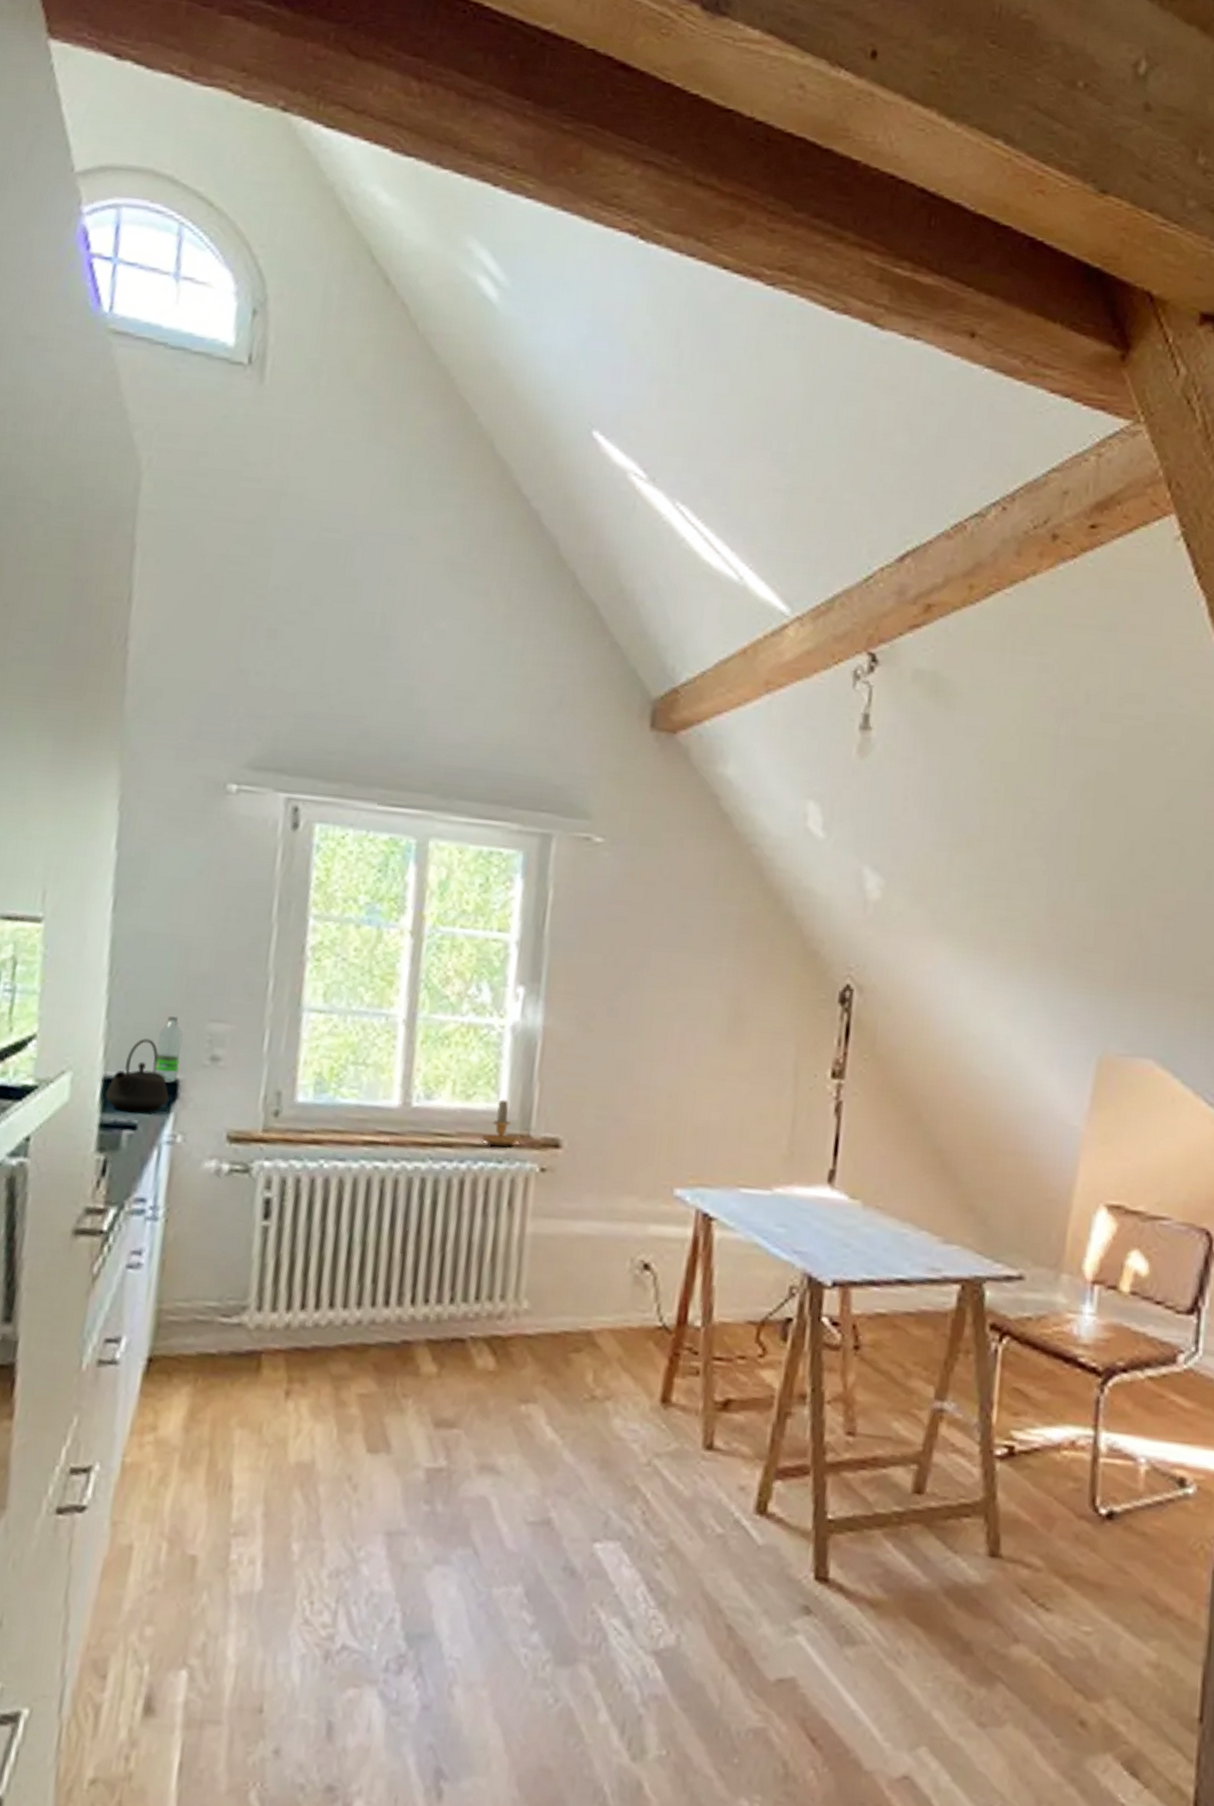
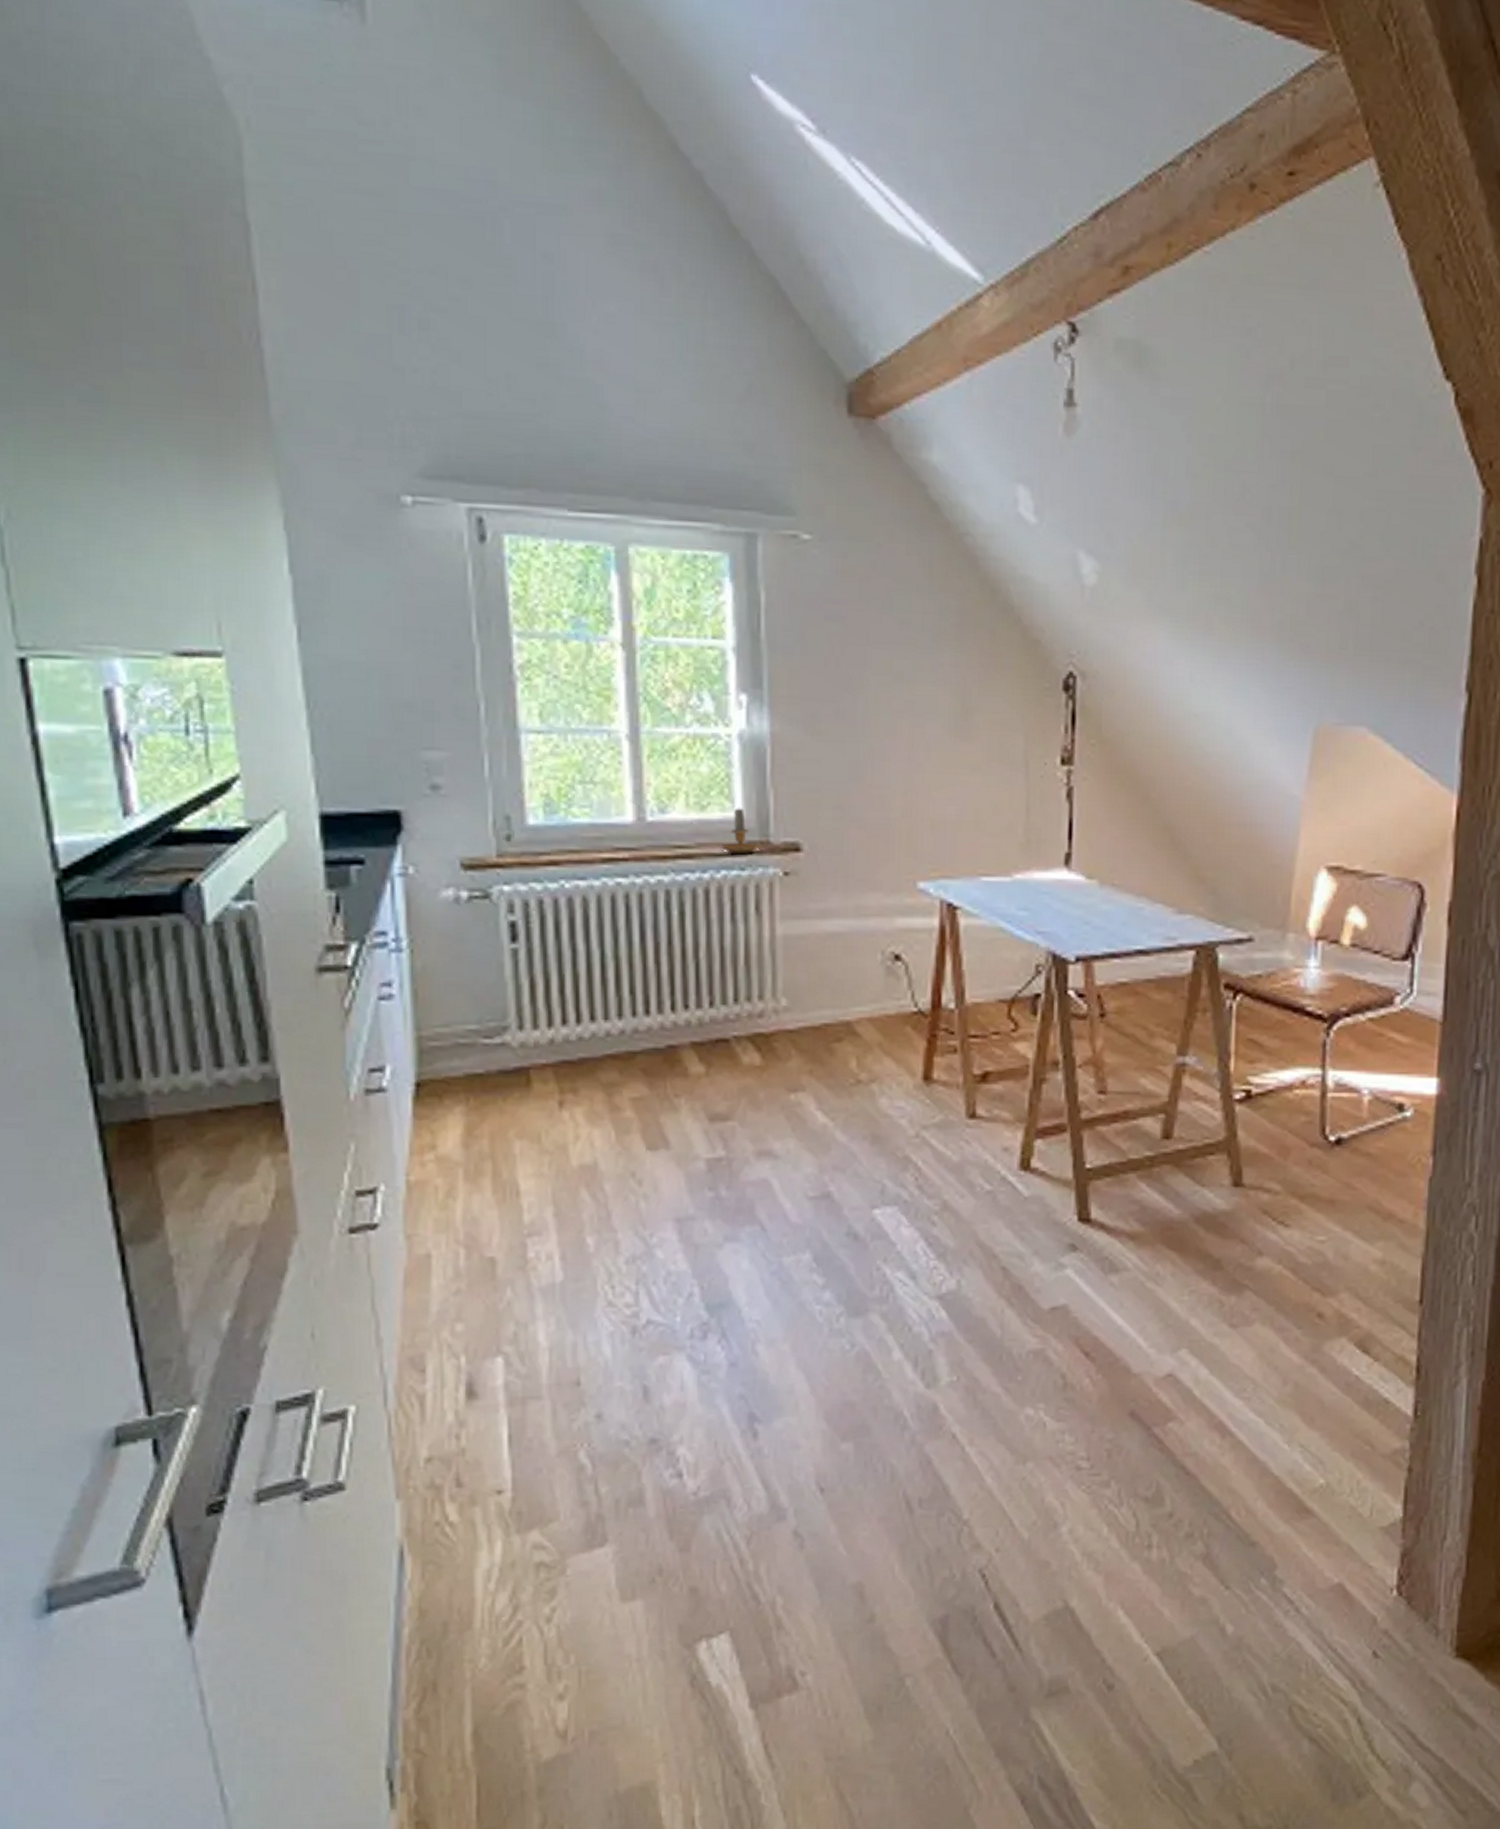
kettle: present [105,1038,169,1113] -> none [325,771,393,848]
bottle: present [155,1016,183,1083] -> none [370,747,399,815]

